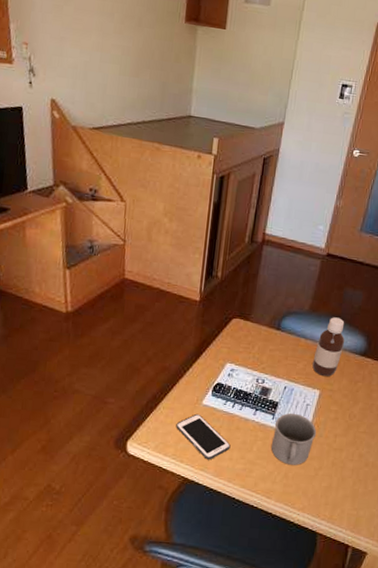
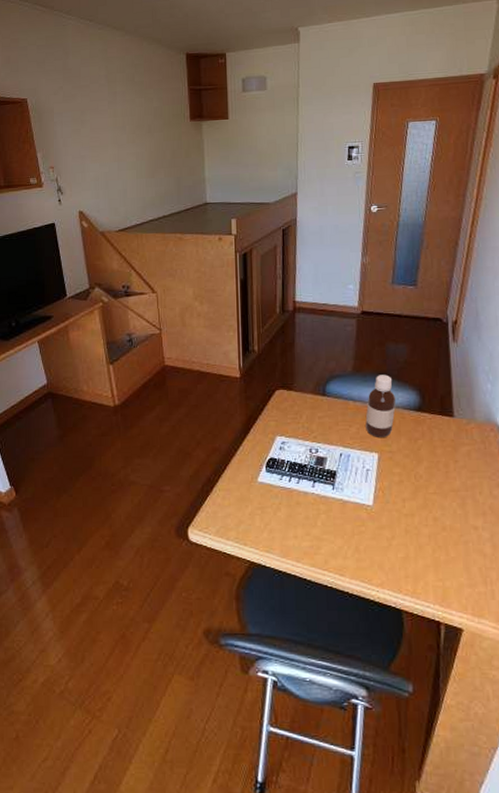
cell phone: present [176,413,231,460] -> none [234,492,293,540]
mug: present [271,413,317,465] -> none [336,480,383,537]

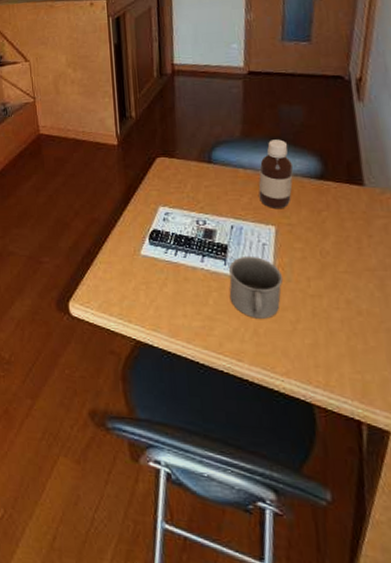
mug: none [336,480,383,537] -> present [229,255,284,319]

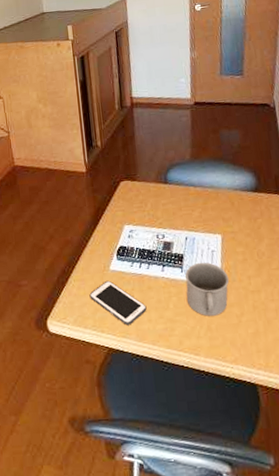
cell phone: none [116,266,182,318] -> present [89,280,147,326]
bottle: present [258,139,294,208] -> none [206,159,234,219]

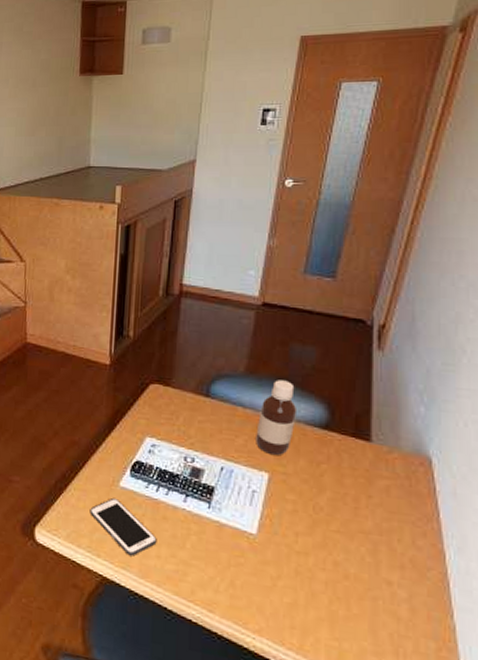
mug: present [185,262,230,316] -> none [209,501,270,571]
bottle: none [206,159,234,219] -> present [256,380,298,455]

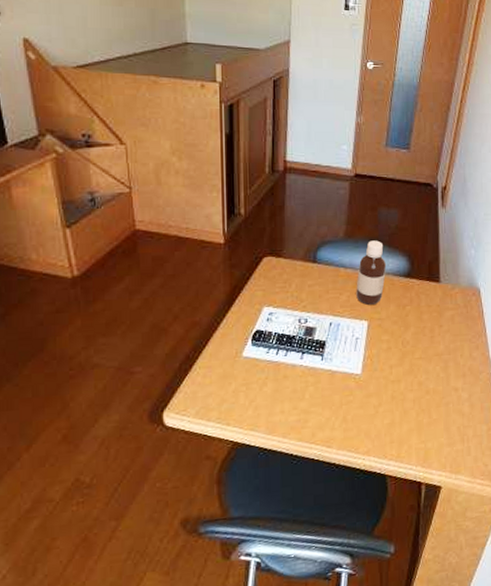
cell phone: present [90,497,157,556] -> none [216,368,280,418]

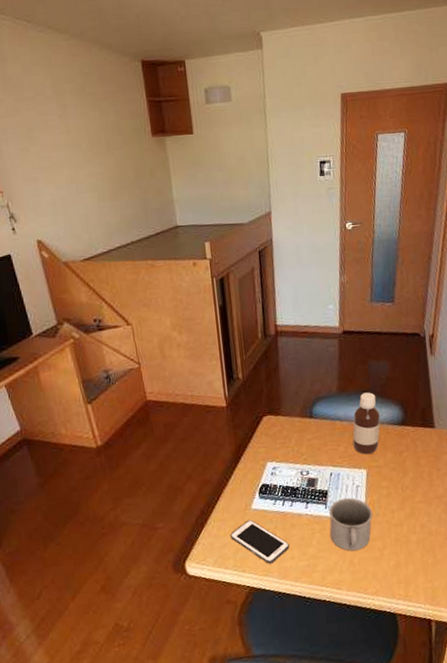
cell phone: none [216,368,280,418] -> present [230,519,290,564]
mug: none [324,350,371,407] -> present [329,497,373,551]

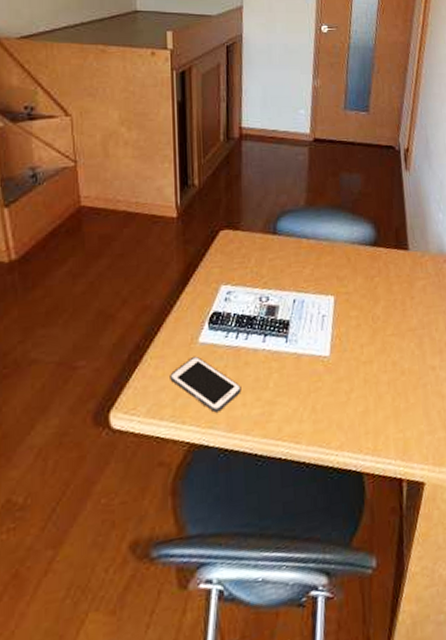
mug: present [329,497,373,551] -> none [289,329,340,395]
bottle: present [352,392,381,454] -> none [320,207,352,278]

